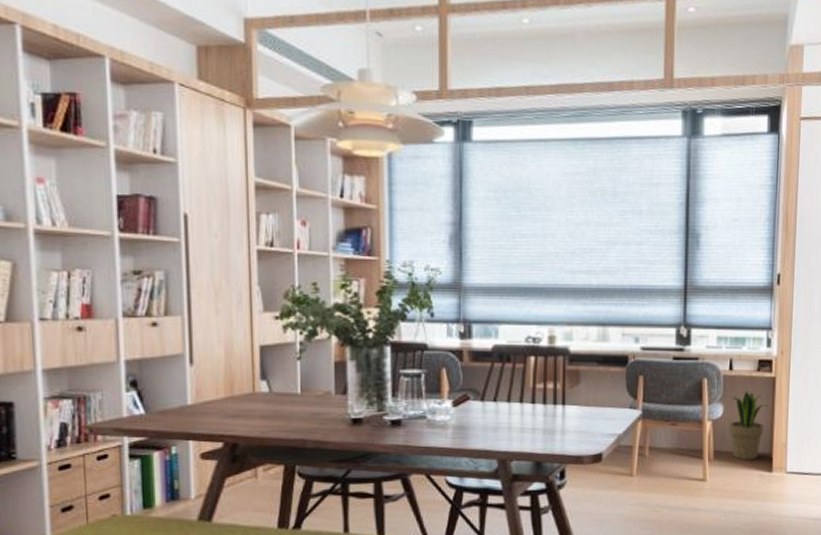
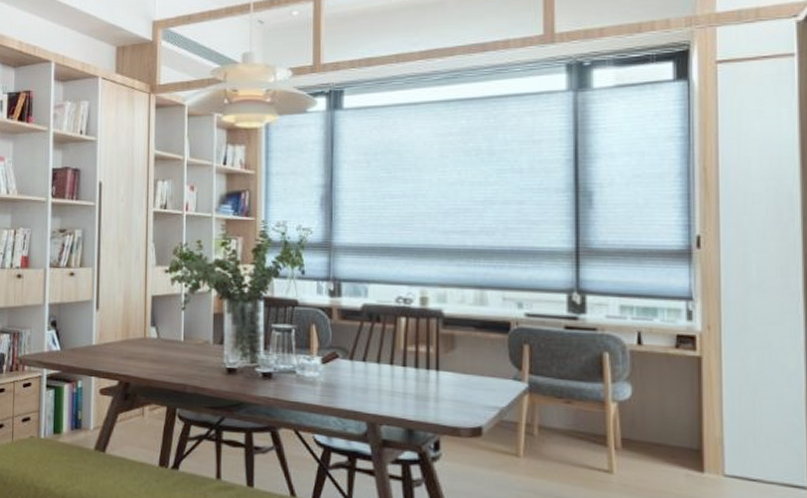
potted plant: present [728,391,769,460] -> none [640,370,694,454]

